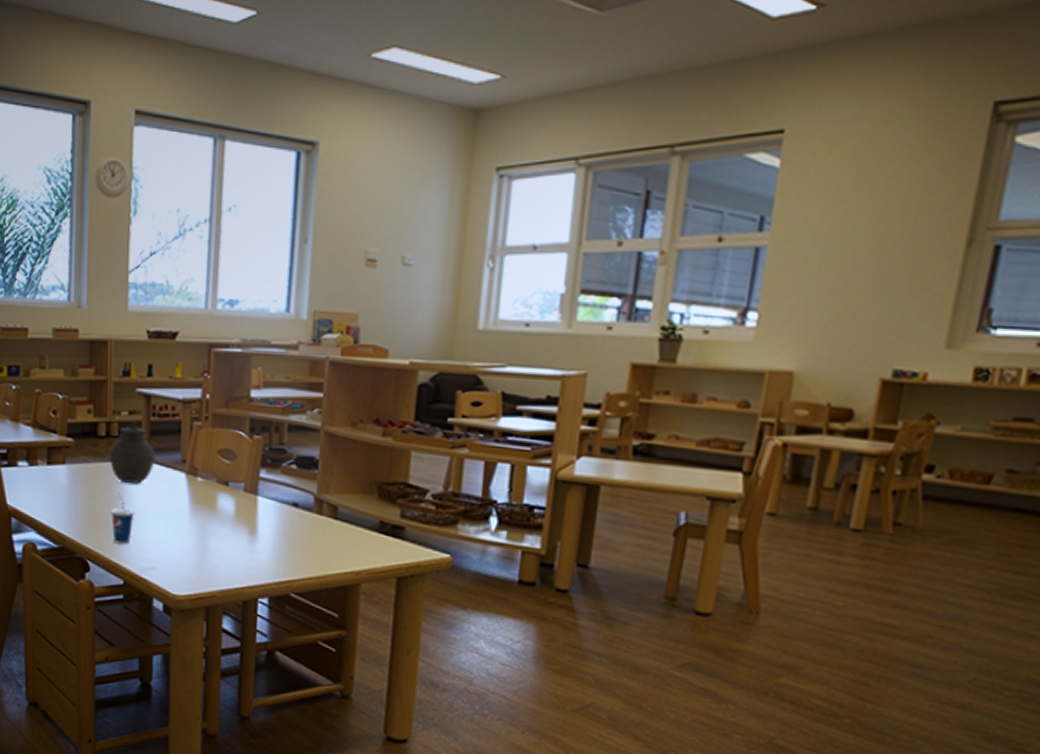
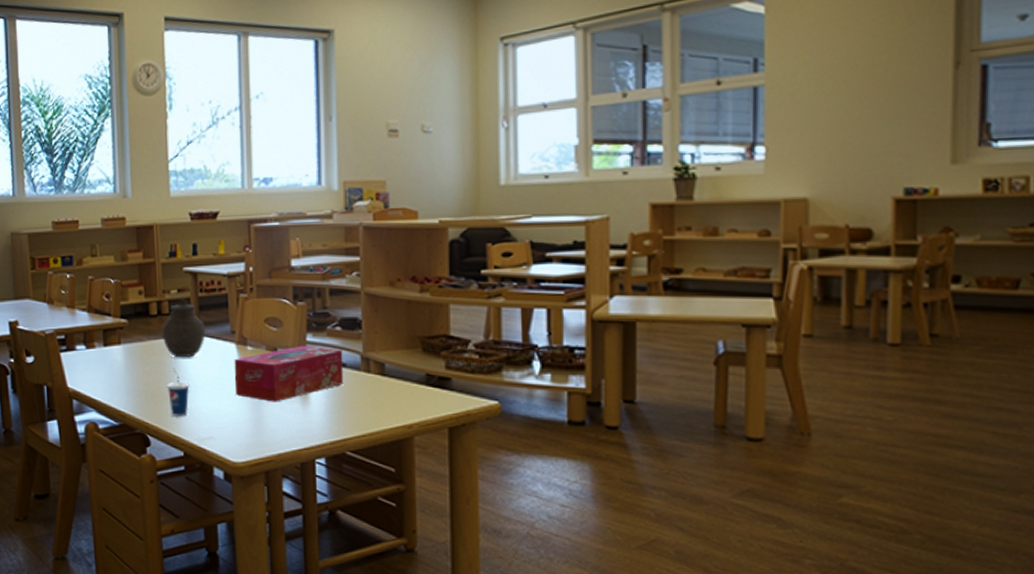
tissue box: none [181,480,297,537] -> present [234,345,344,402]

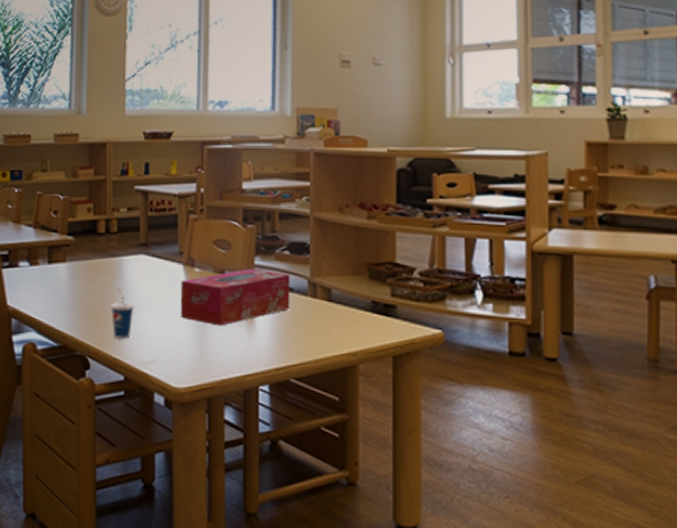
jar: present [162,299,206,358] -> none [109,217,154,278]

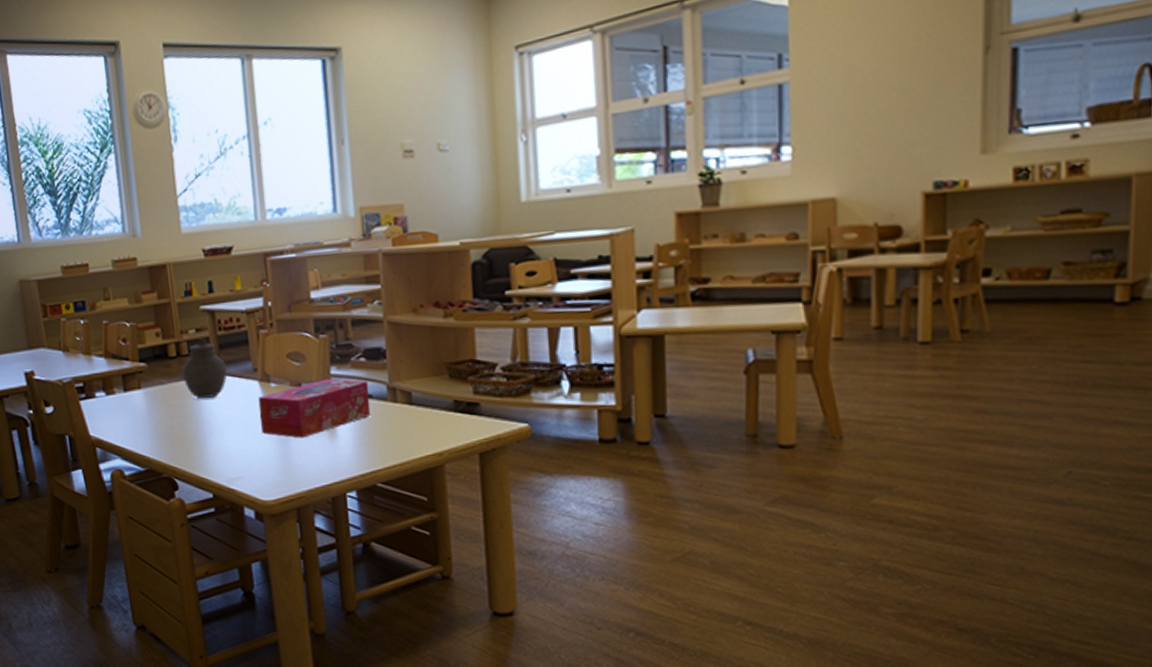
jar: none [109,217,154,278] -> present [182,338,228,399]
cup: present [110,288,134,339] -> none [191,409,215,459]

